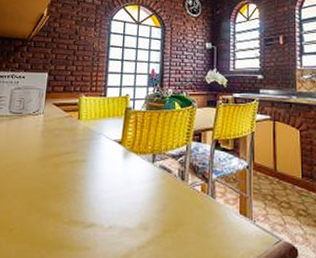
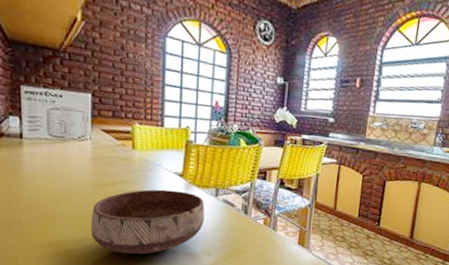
bowl: none [33,158,143,231] -> present [90,189,205,254]

